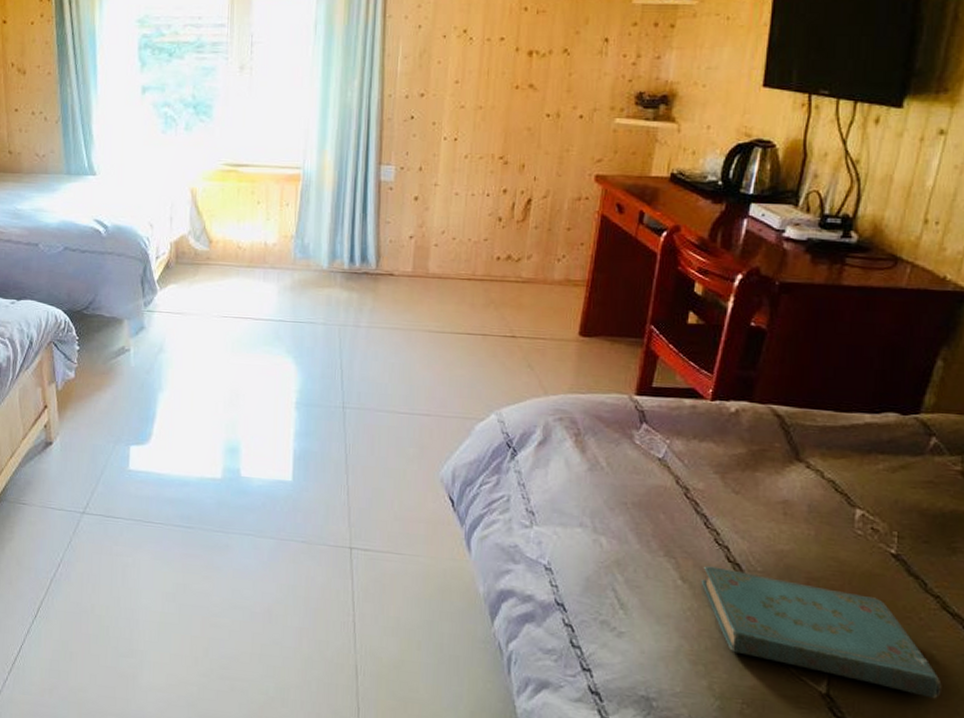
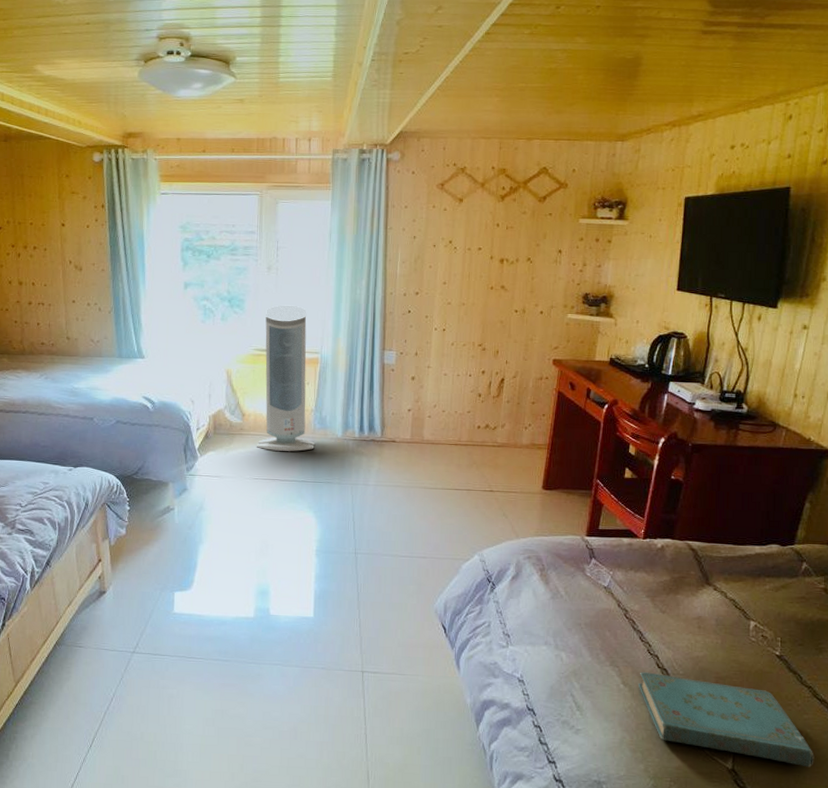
air purifier: none [226,111,295,285] -> present [257,305,315,451]

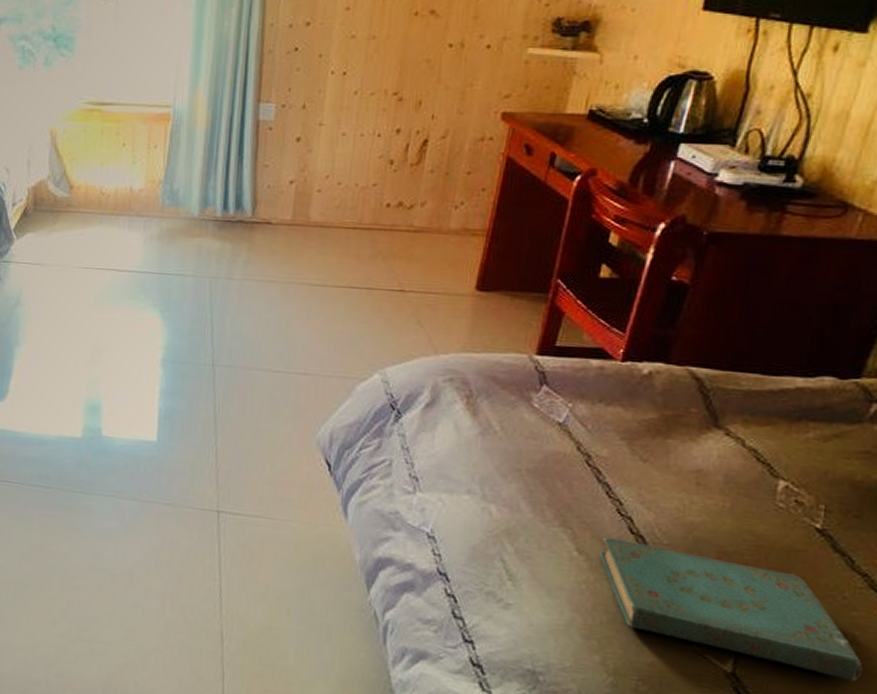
air purifier: present [257,305,315,451] -> none [88,43,163,234]

